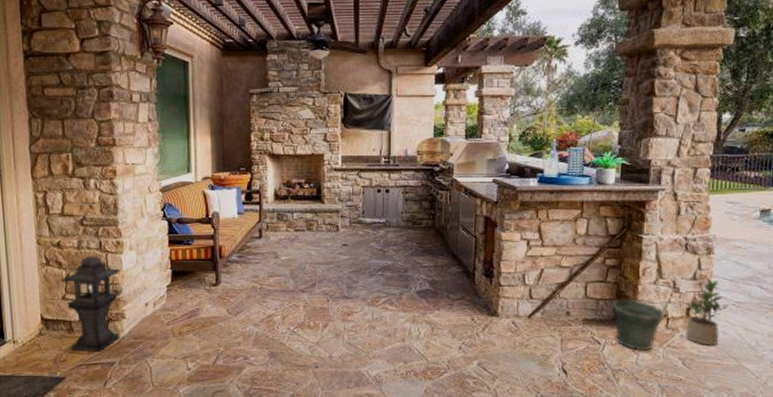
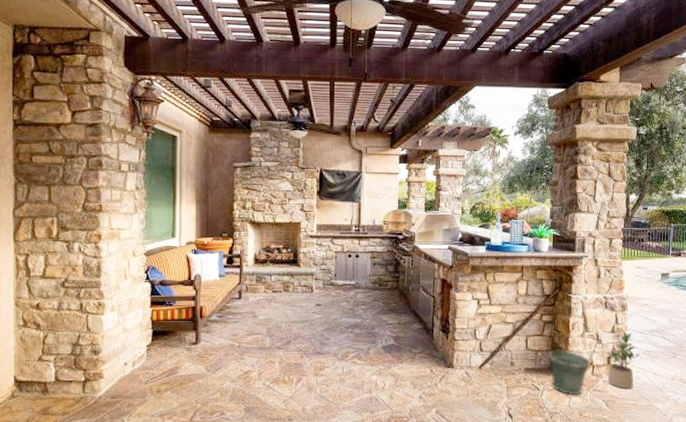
lantern: present [60,255,122,353] -> none [37,317,102,413]

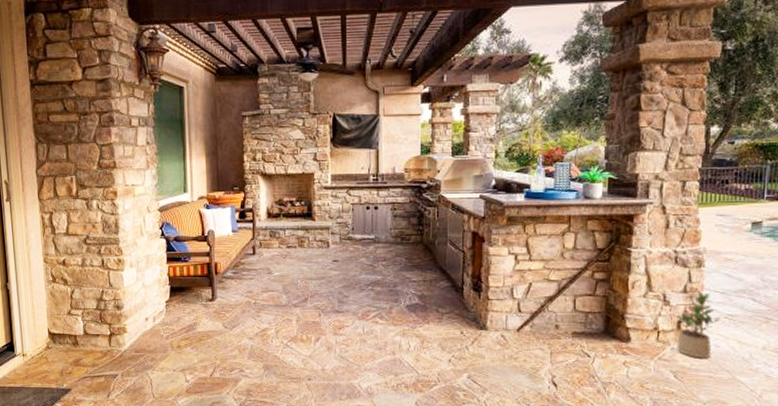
flower pot: present [548,350,591,395] -> none [601,312,655,364]

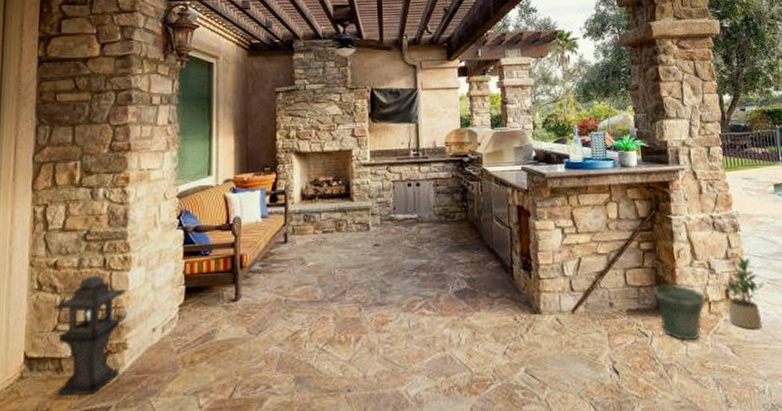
lantern: none [66,273,123,365] -> present [53,275,127,397]
flower pot: none [601,312,655,364] -> present [653,283,706,341]

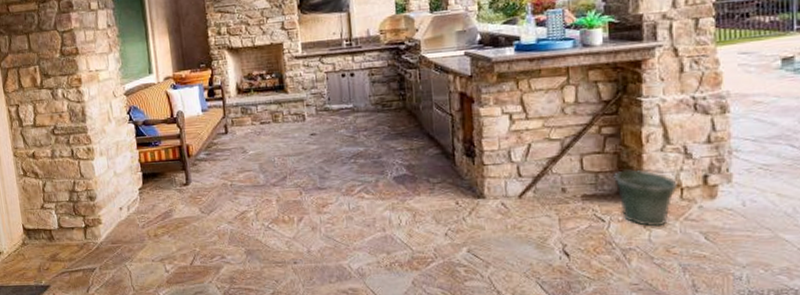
lantern: present [53,275,127,397] -> none [38,163,99,260]
potted plant: present [725,256,764,329] -> none [703,140,754,216]

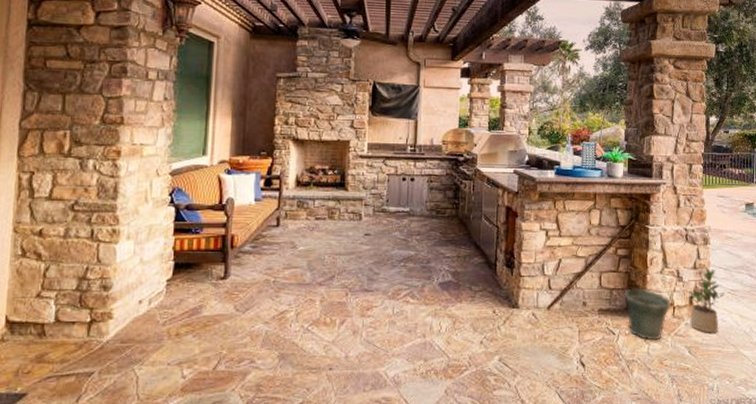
potted plant: none [703,140,754,216] -> present [690,267,725,333]

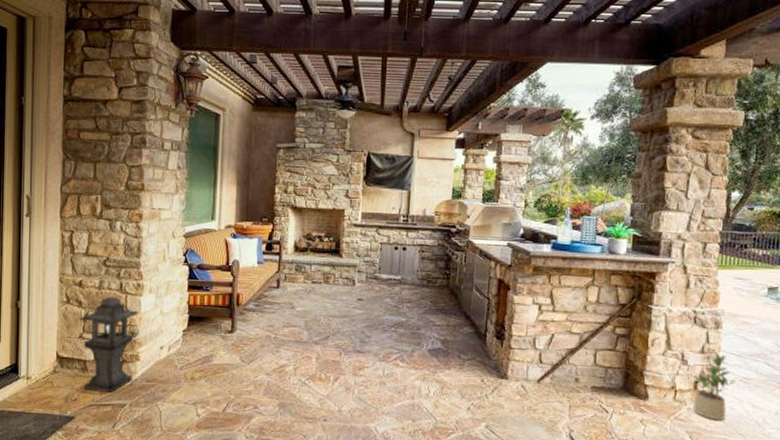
lantern: none [37,245,115,361] -> present [79,296,140,394]
flower pot: present [624,288,671,341] -> none [620,368,673,423]

